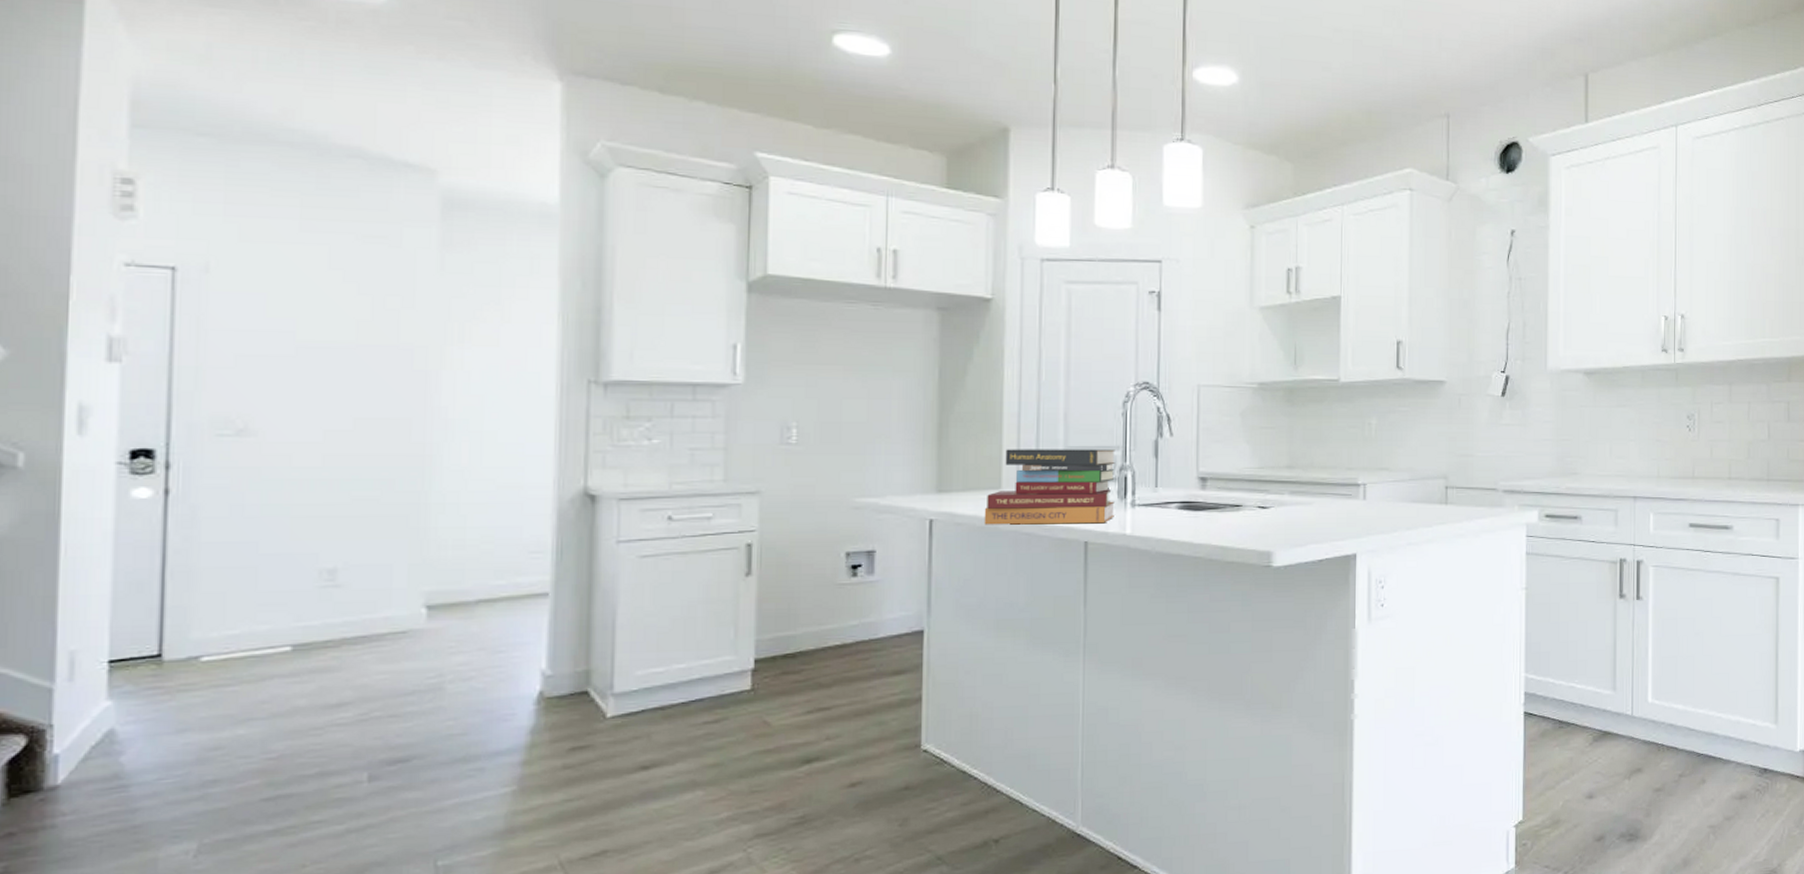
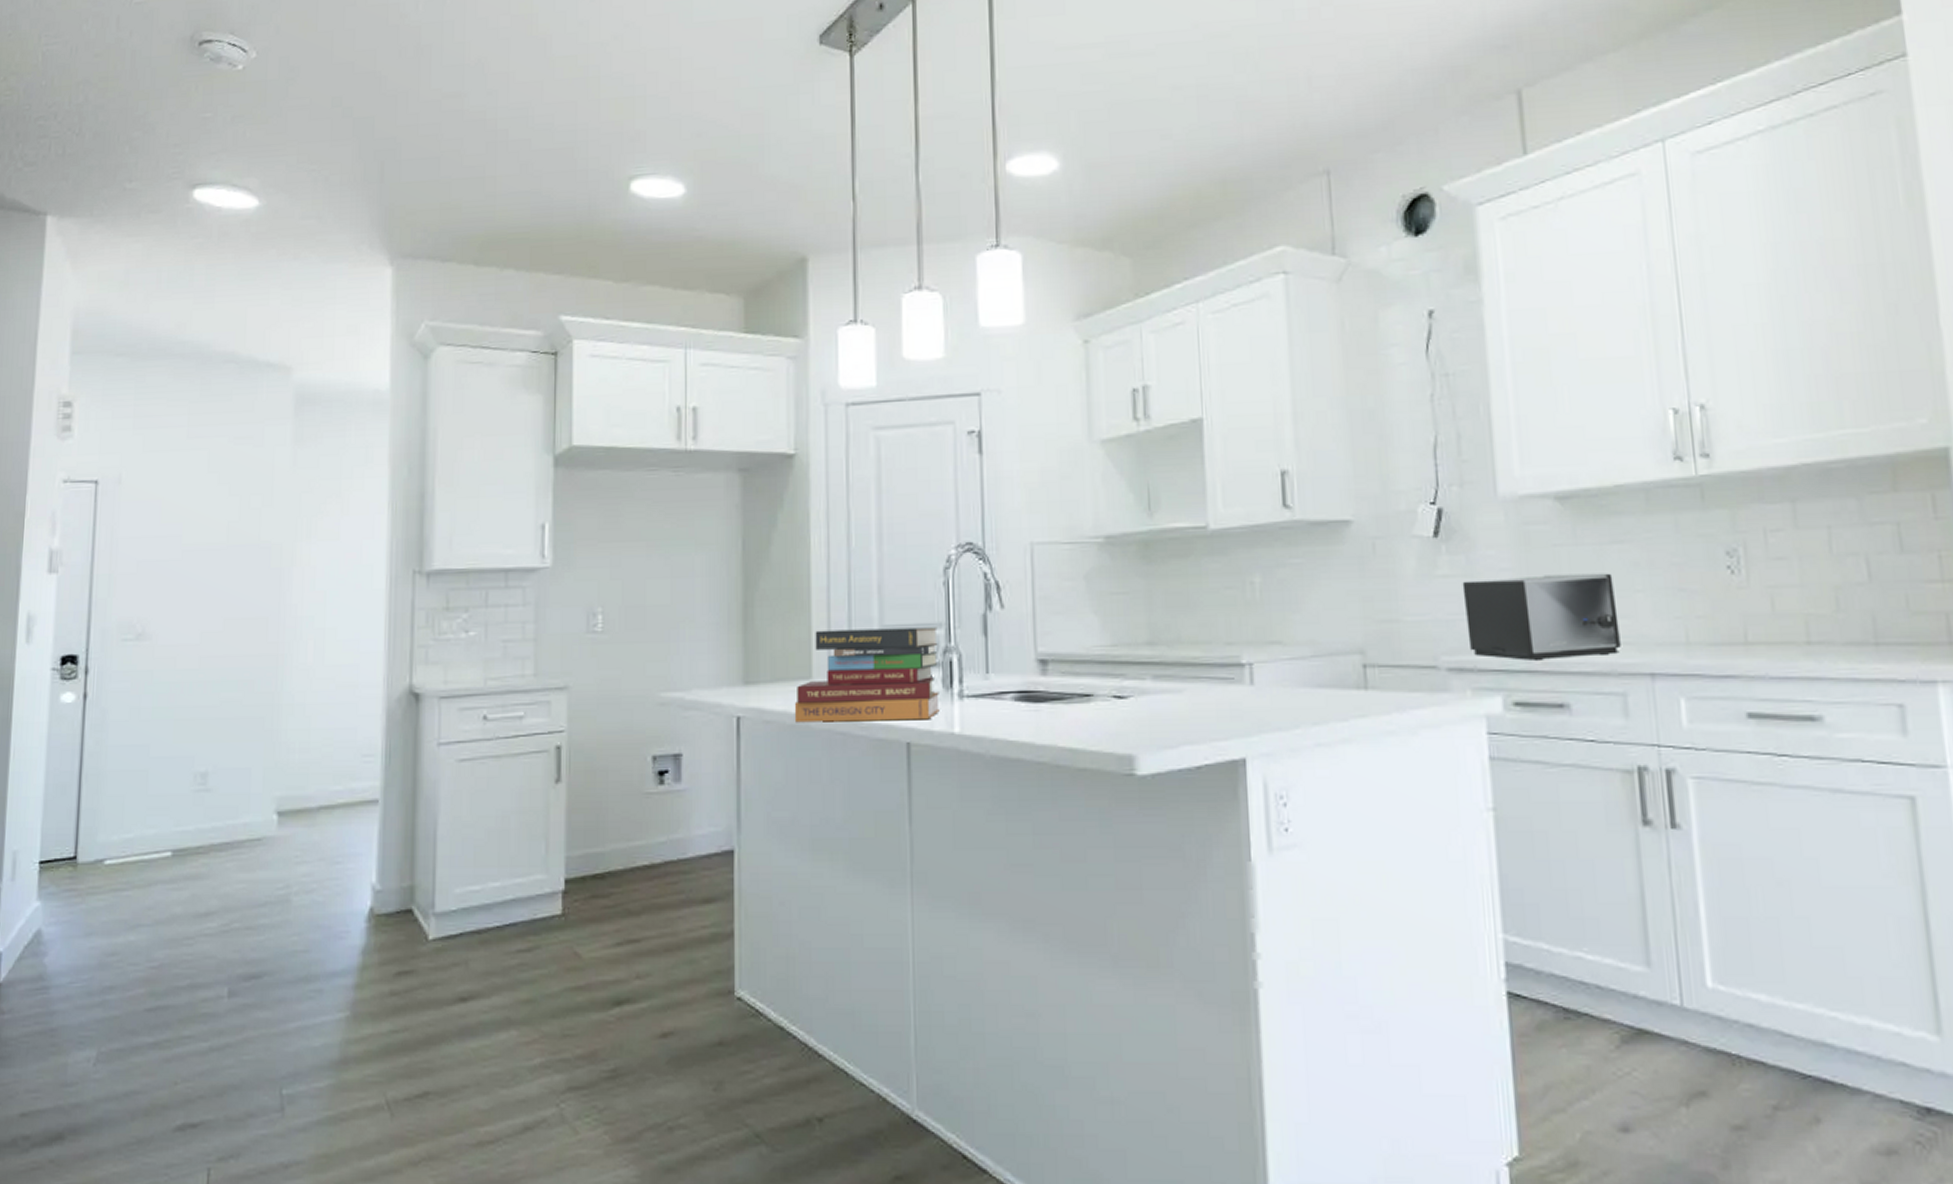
toaster: none [1518,427,1617,487] -> present [1462,573,1621,662]

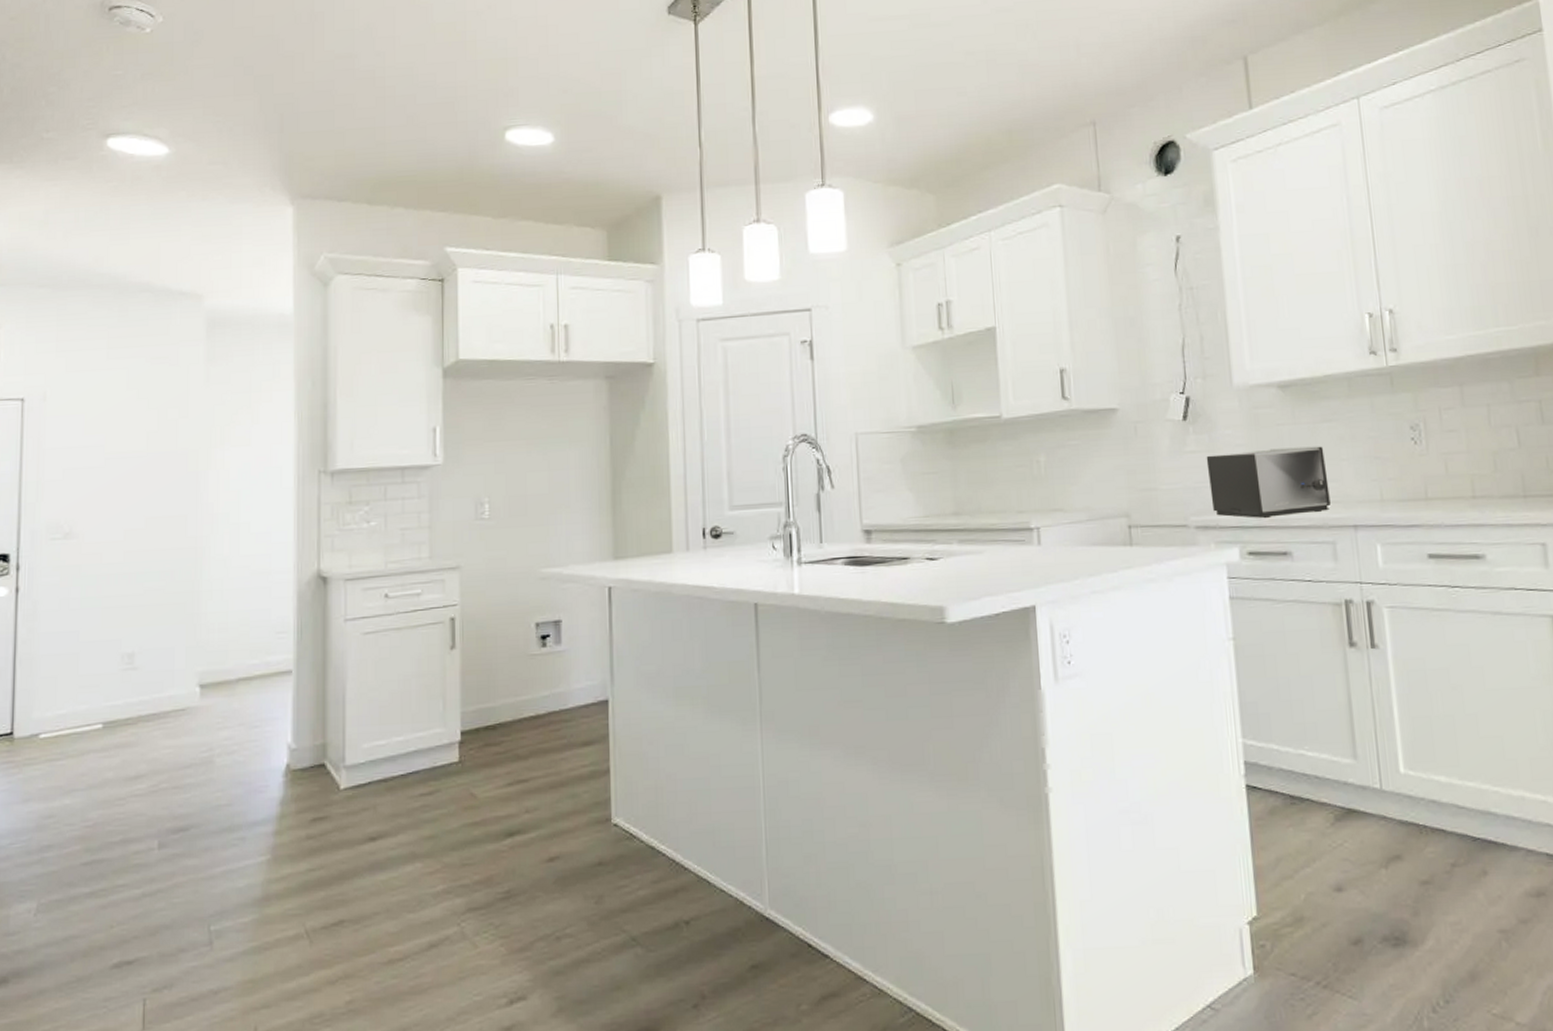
books: present [794,627,940,723] -> none [657,506,782,590]

